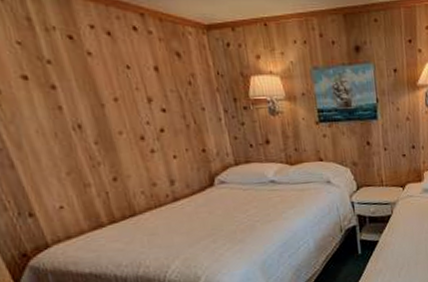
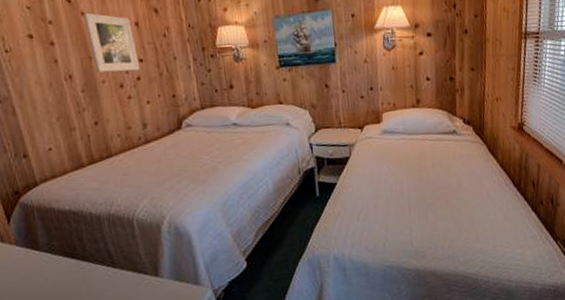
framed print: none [90,52,164,122] -> present [83,12,141,73]

